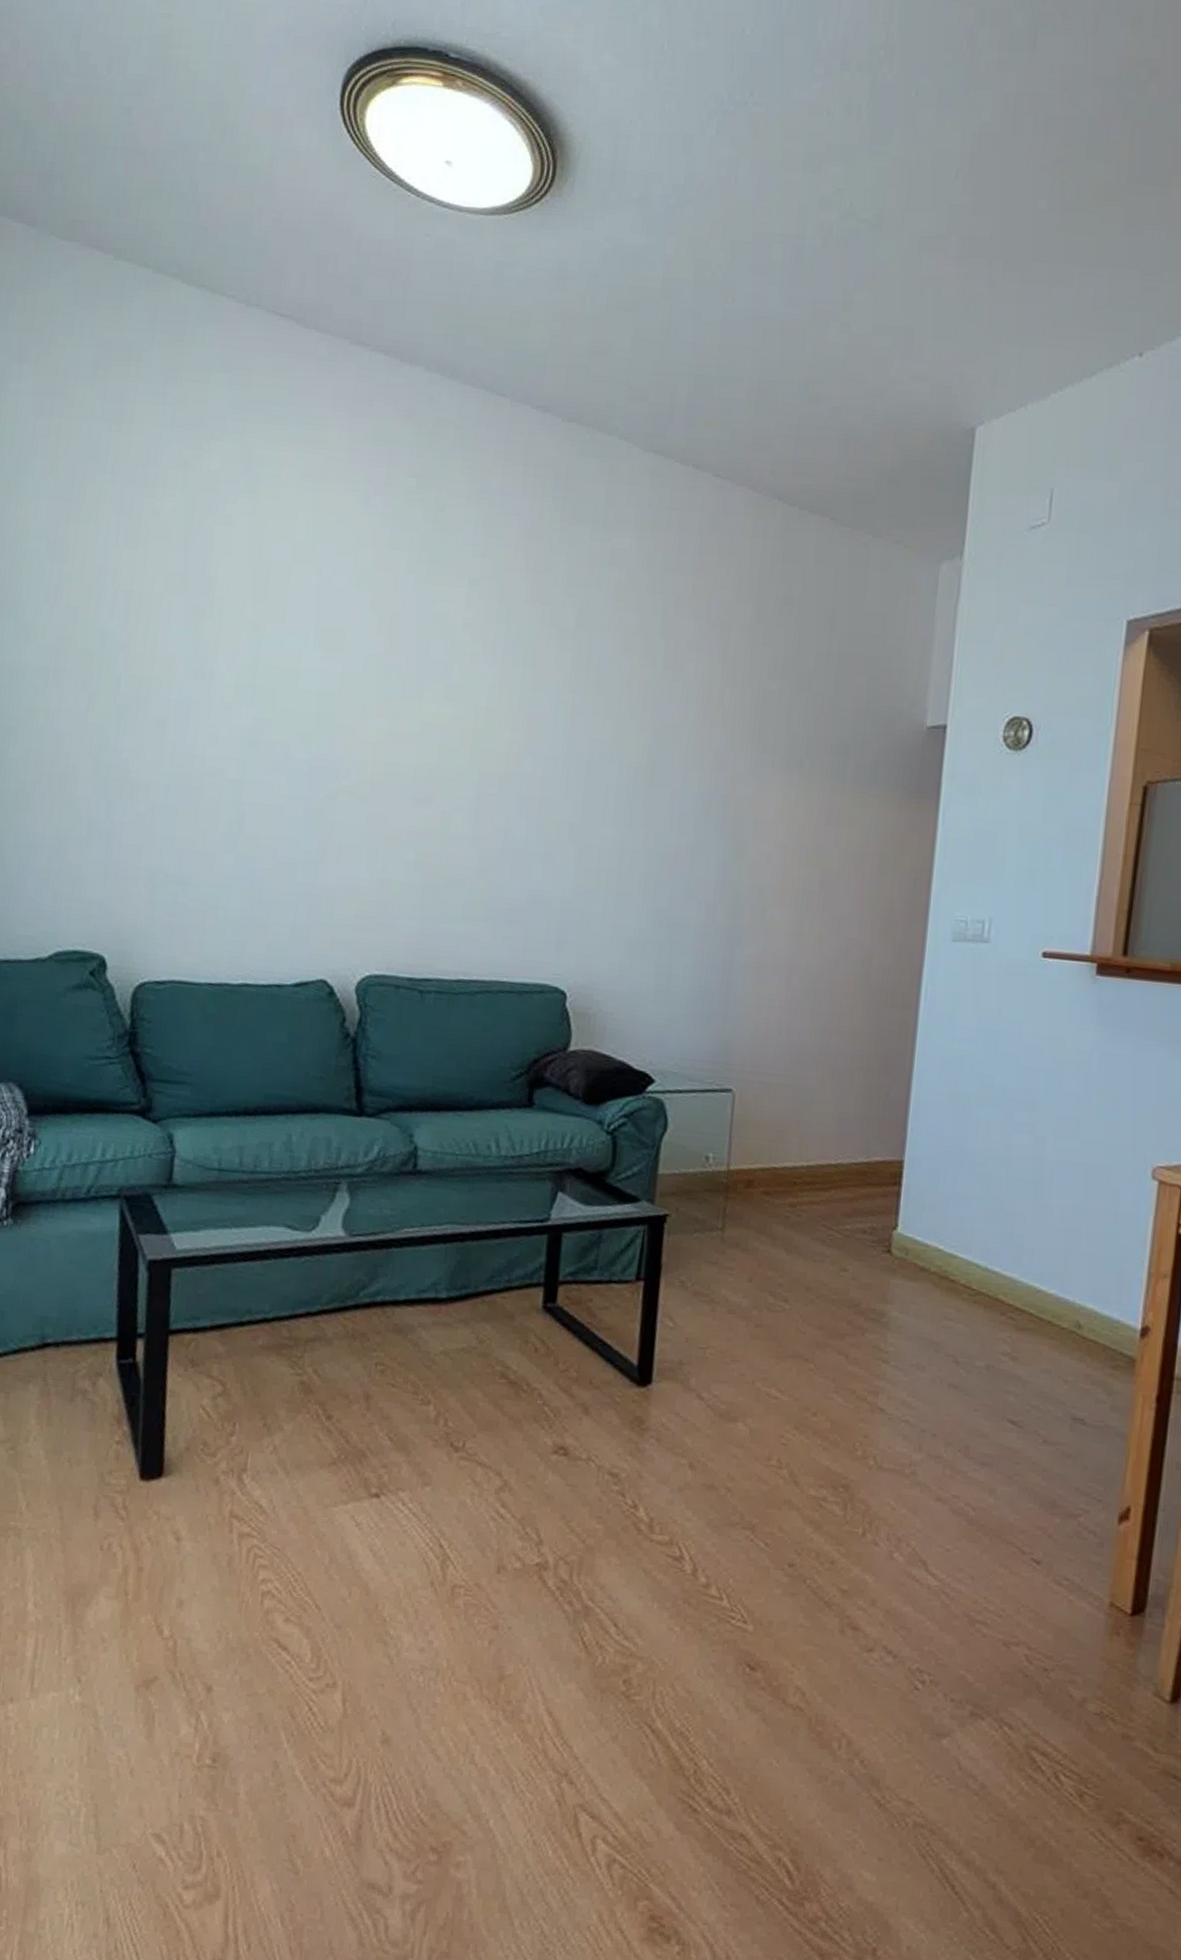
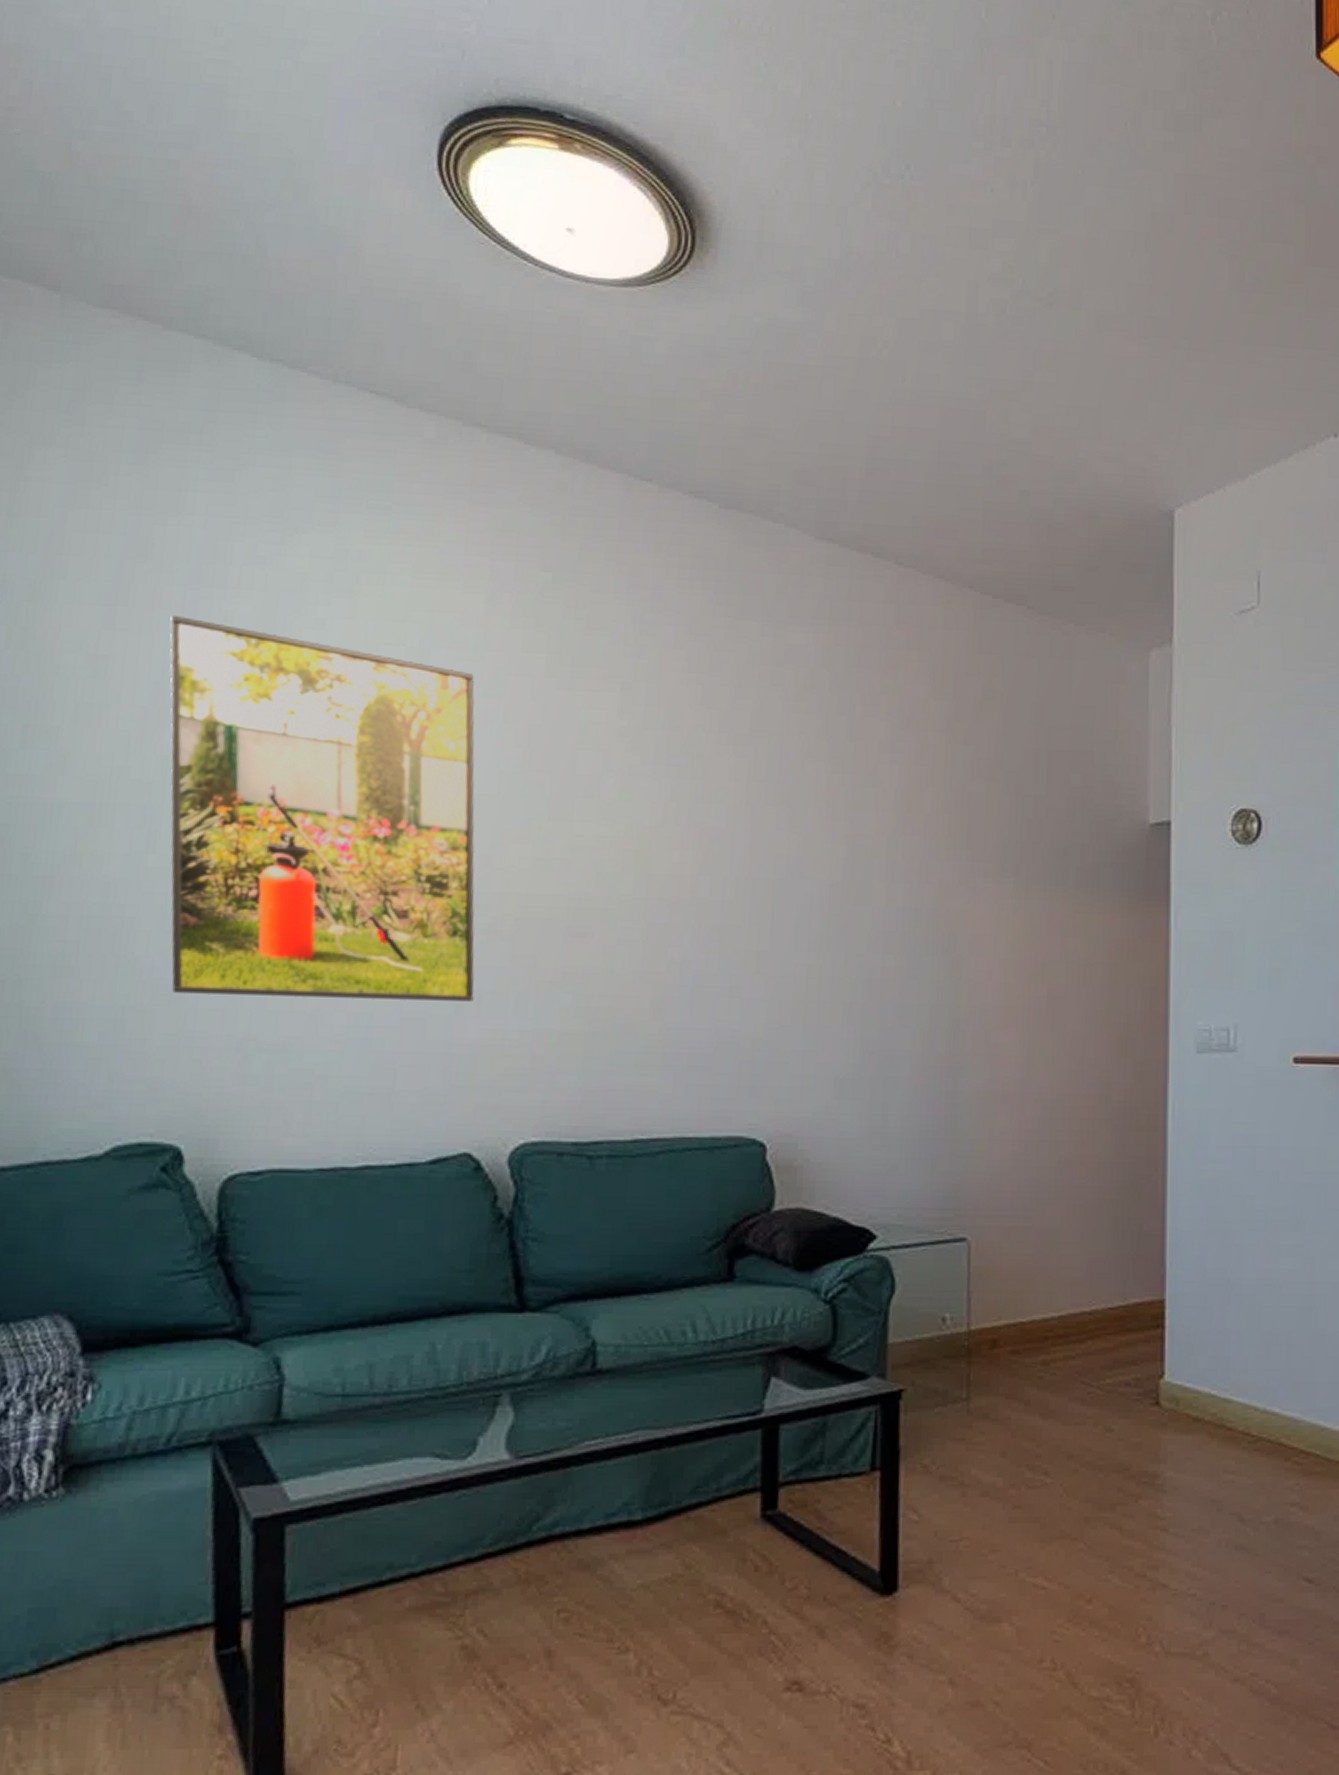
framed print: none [102,509,349,852] -> present [169,614,475,1002]

